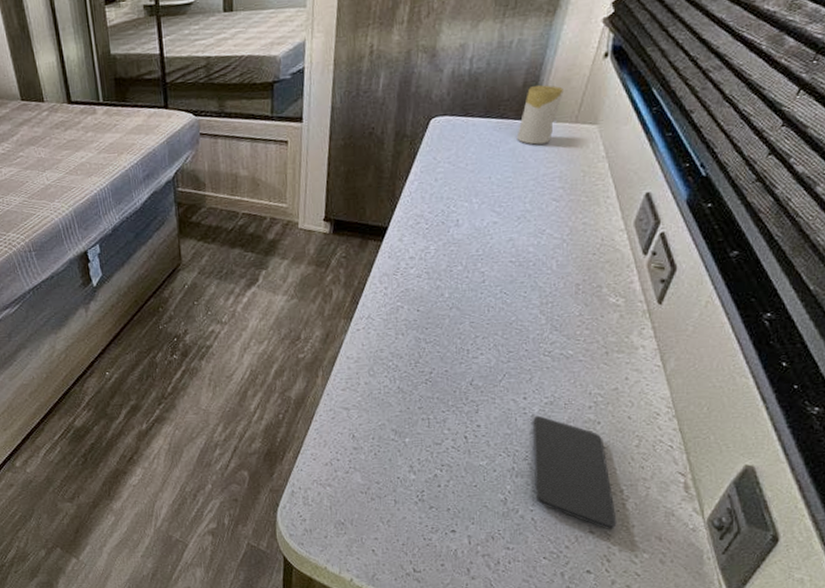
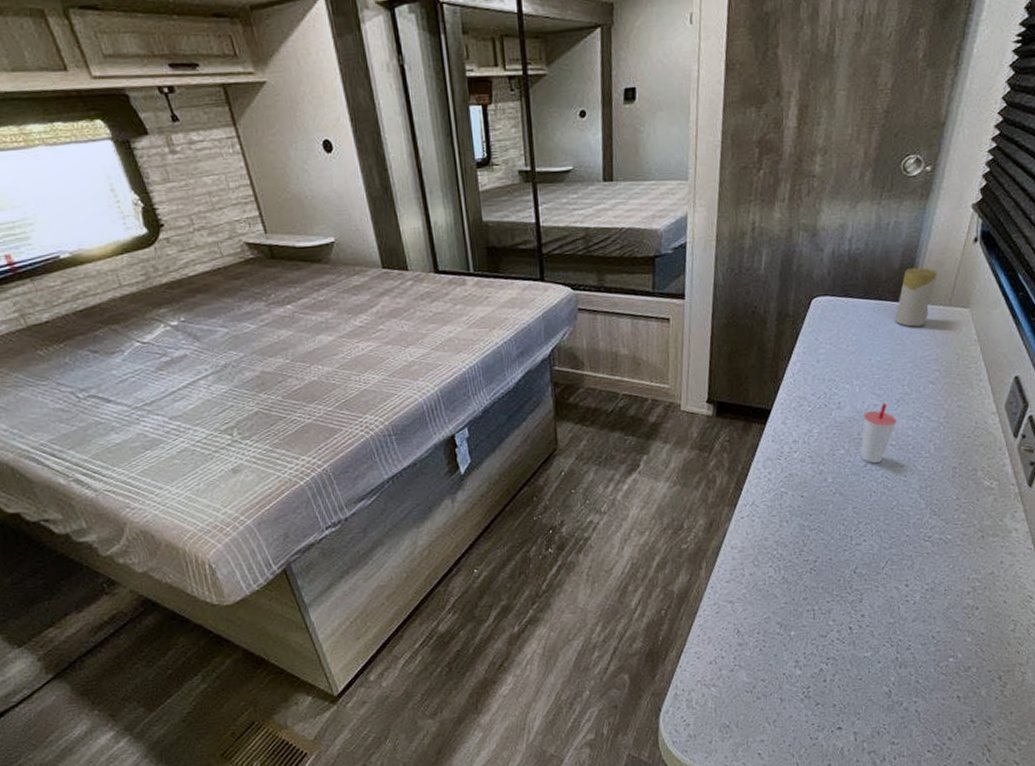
cup: none [479,220,518,279] -> present [860,402,898,463]
smartphone: present [533,415,617,530] -> none [915,603,996,719]

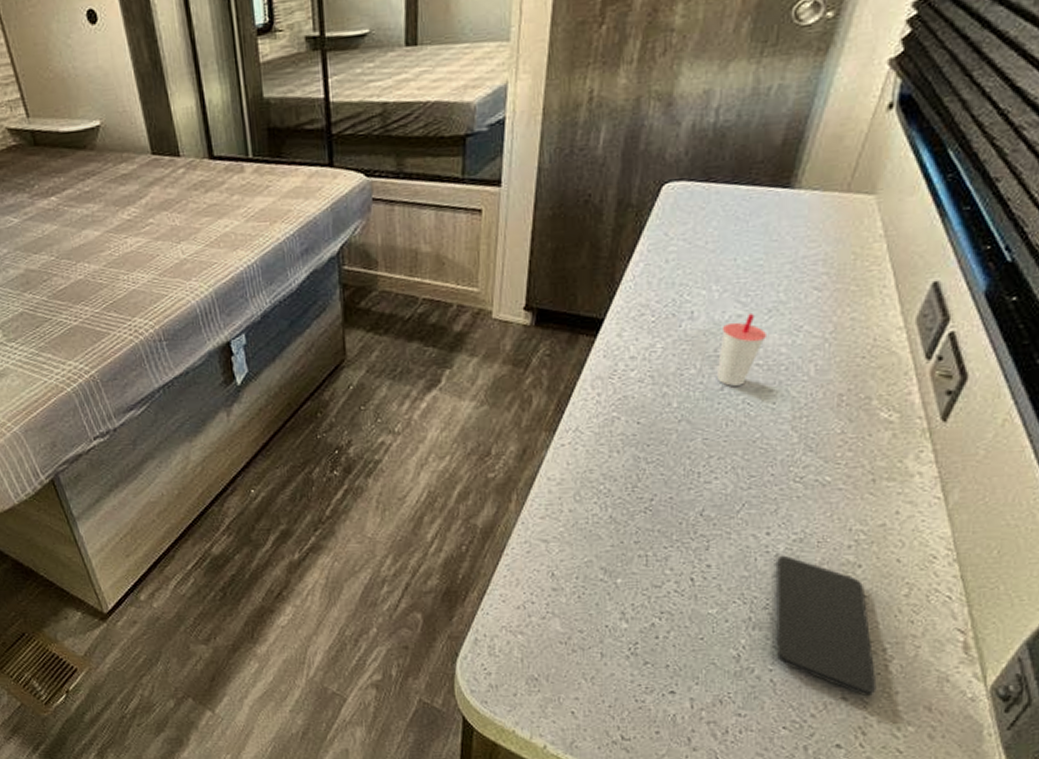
candle: present [894,267,937,327] -> none [771,143,834,219]
smartphone: none [915,603,996,719] -> present [776,555,877,697]

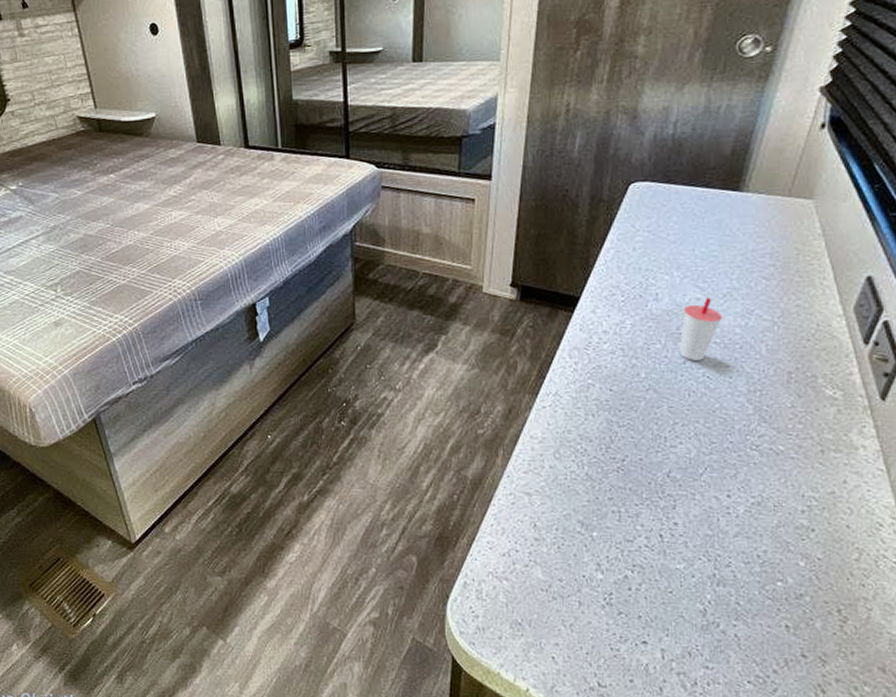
smartphone: present [776,555,877,697] -> none [738,517,833,656]

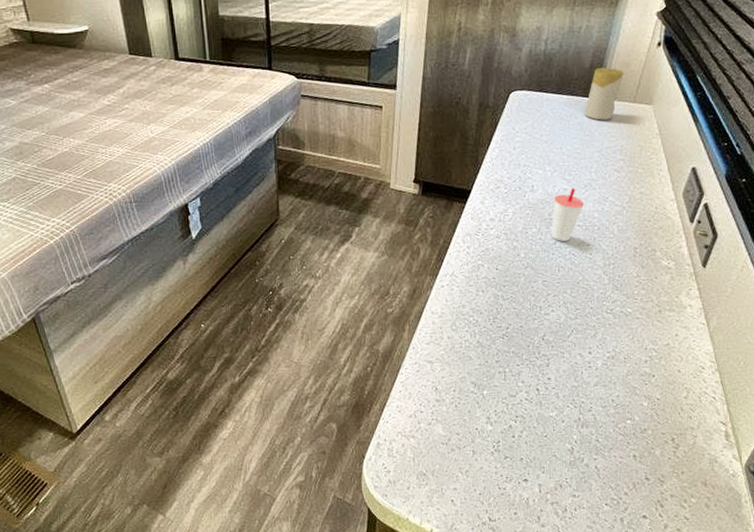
candle: none [723,154,776,218] -> present [584,67,624,120]

